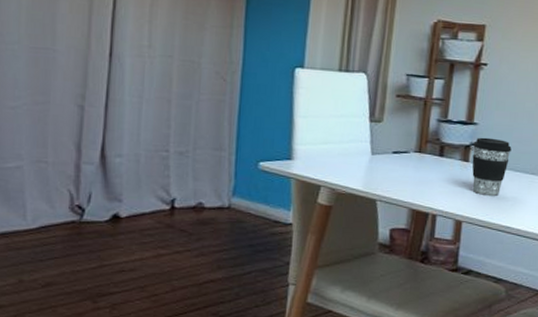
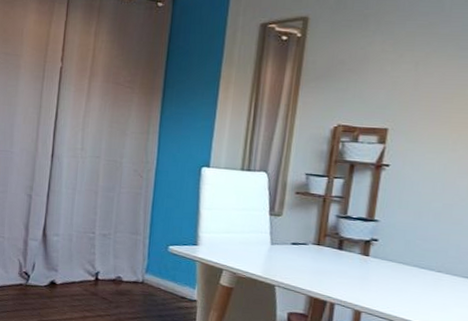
coffee cup: present [472,137,512,196] -> none [372,233,416,290]

